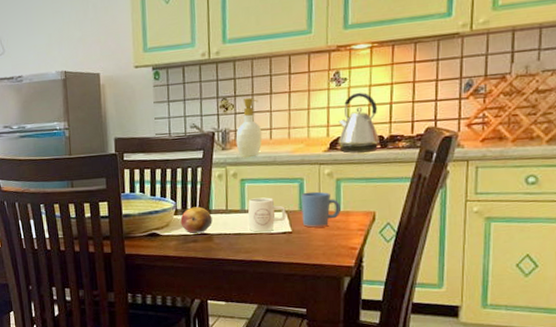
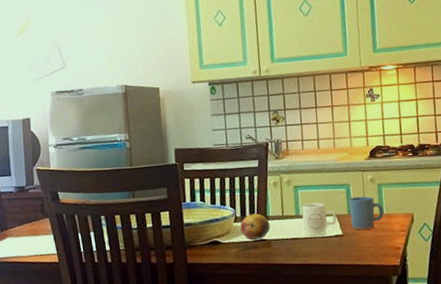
soap bottle: present [235,98,263,158] -> none [287,111,311,167]
kettle: present [338,92,379,154] -> none [375,106,411,161]

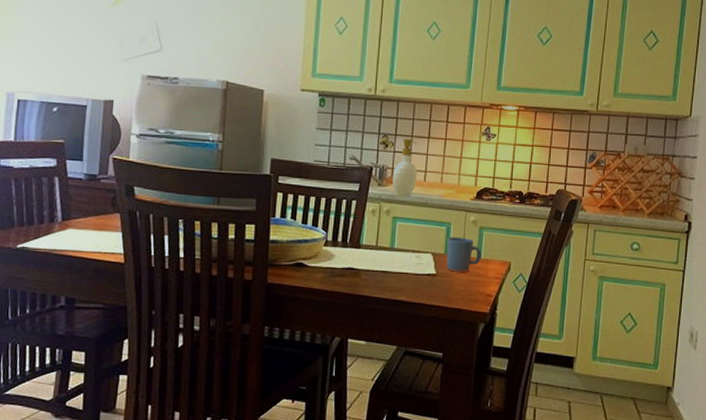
fruit: present [240,213,270,240] -> none [329,240,362,267]
soap bottle: none [287,111,311,167] -> present [392,139,418,197]
mug: present [302,202,337,237] -> none [396,237,432,273]

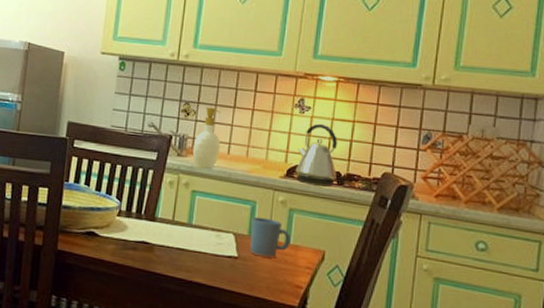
kettle: none [484,149,519,205] -> present [295,123,337,187]

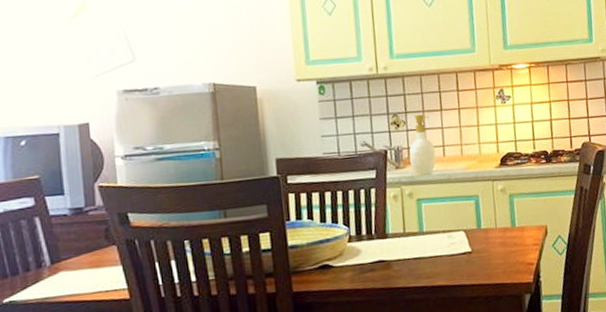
mug: present [249,217,291,258] -> none [477,208,516,246]
kettle: present [295,123,337,187] -> none [506,109,544,169]

